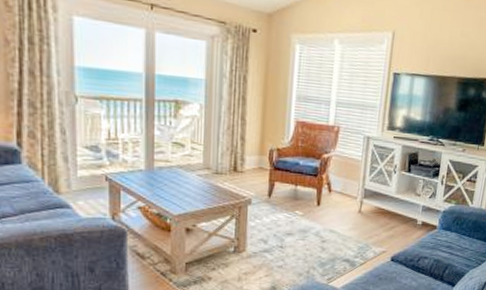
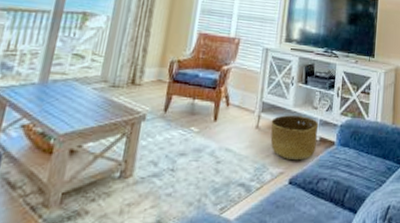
basket: none [373,201,422,242] -> present [270,115,319,161]

